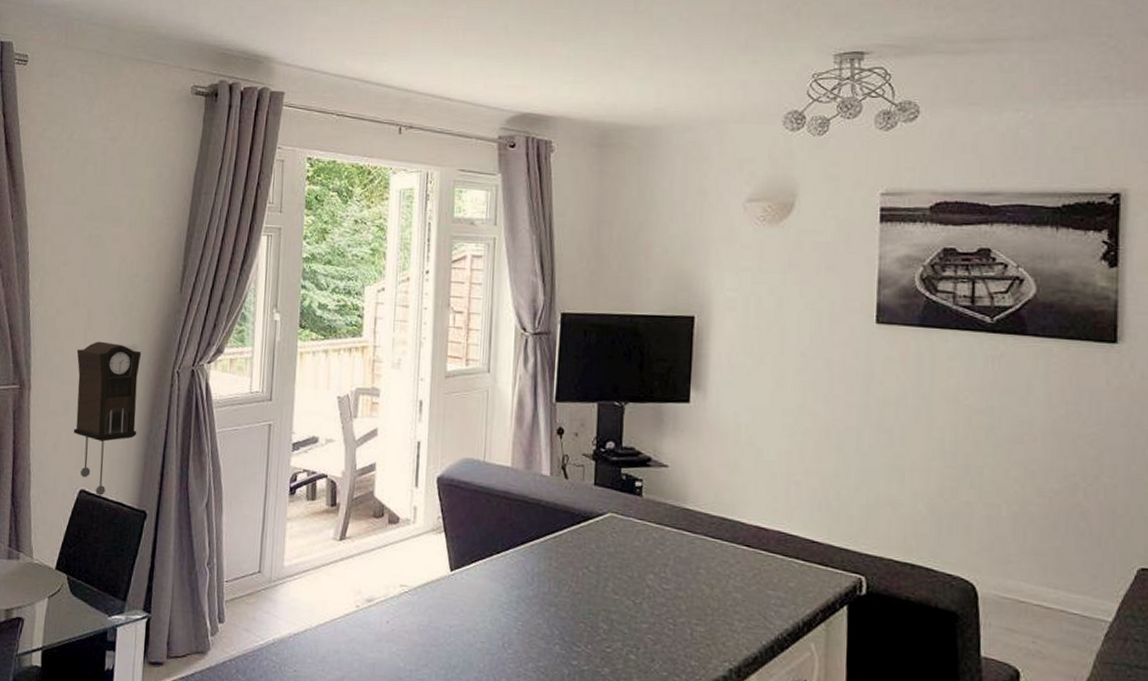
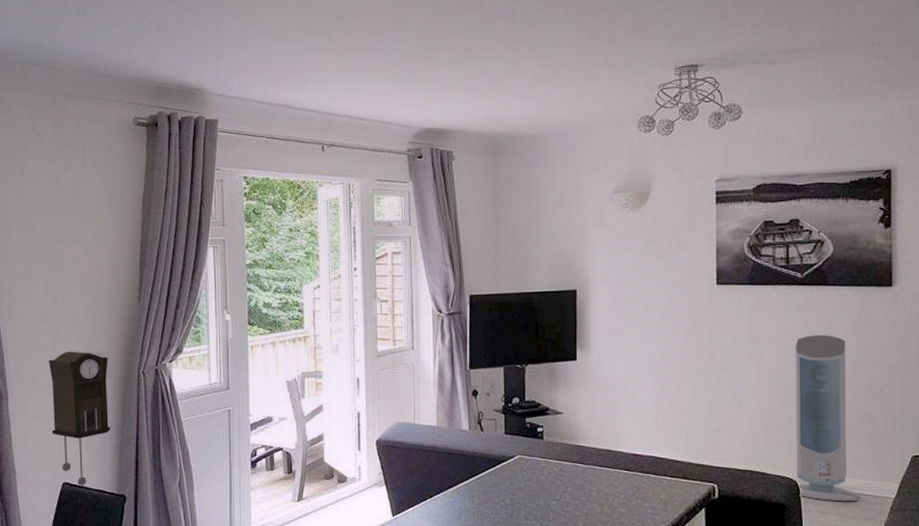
air purifier: none [974,397,1062,621] -> present [795,335,859,502]

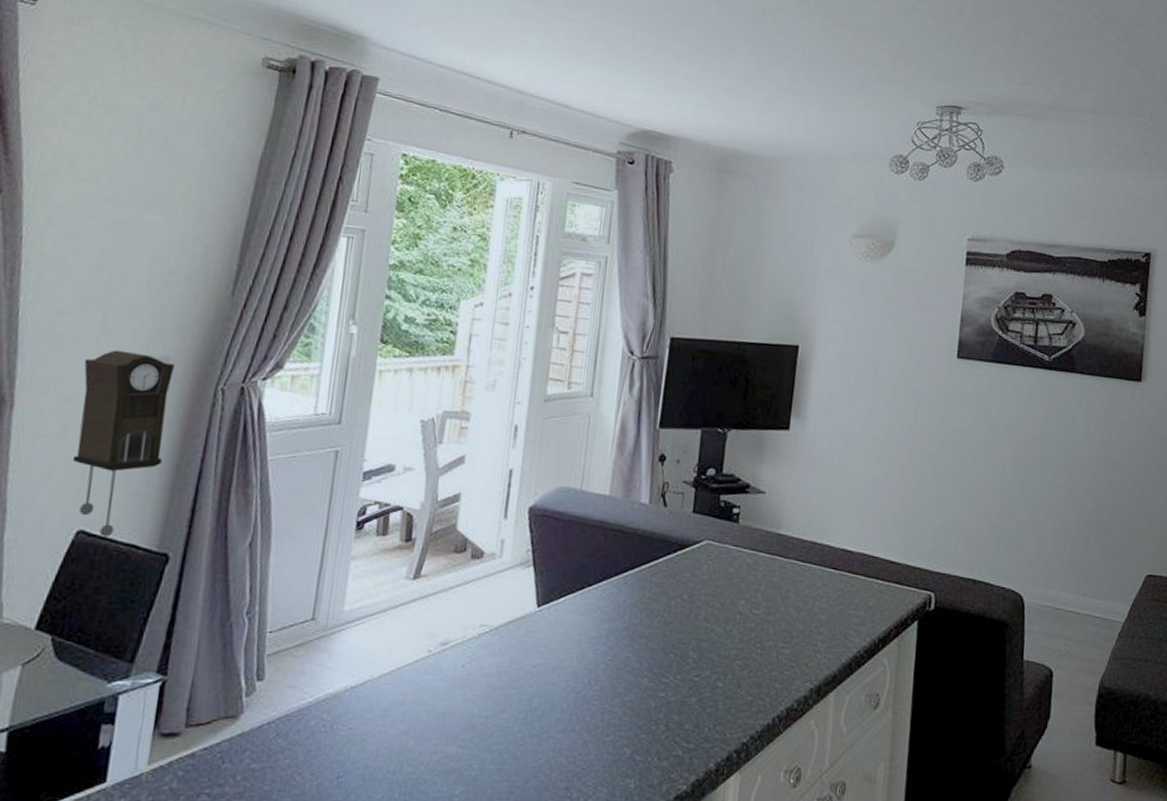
air purifier: present [795,335,859,502] -> none [1022,427,1089,624]

